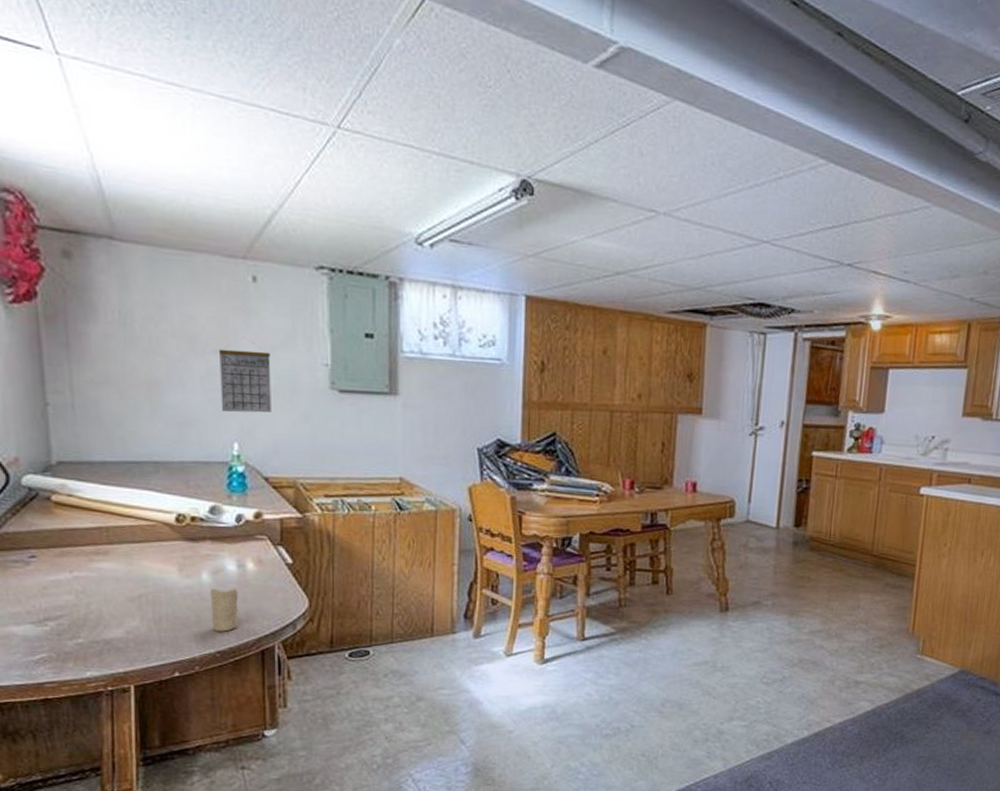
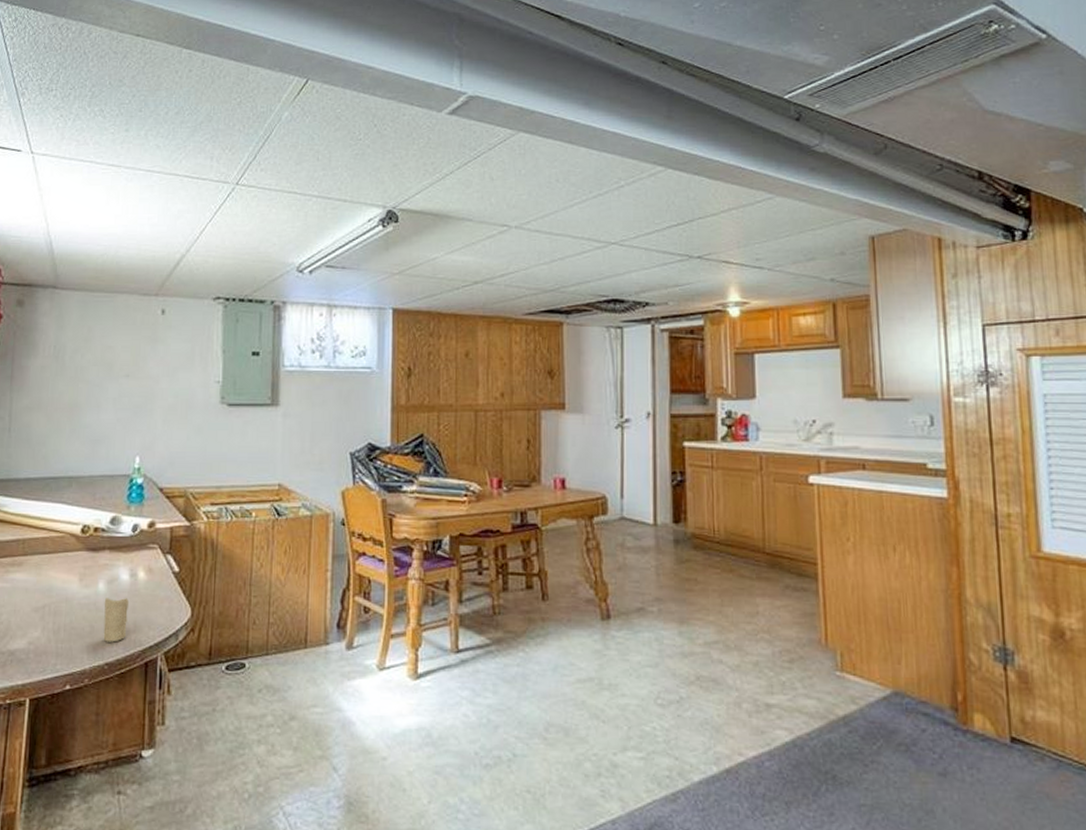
calendar: present [219,349,271,413] -> none [128,373,172,429]

